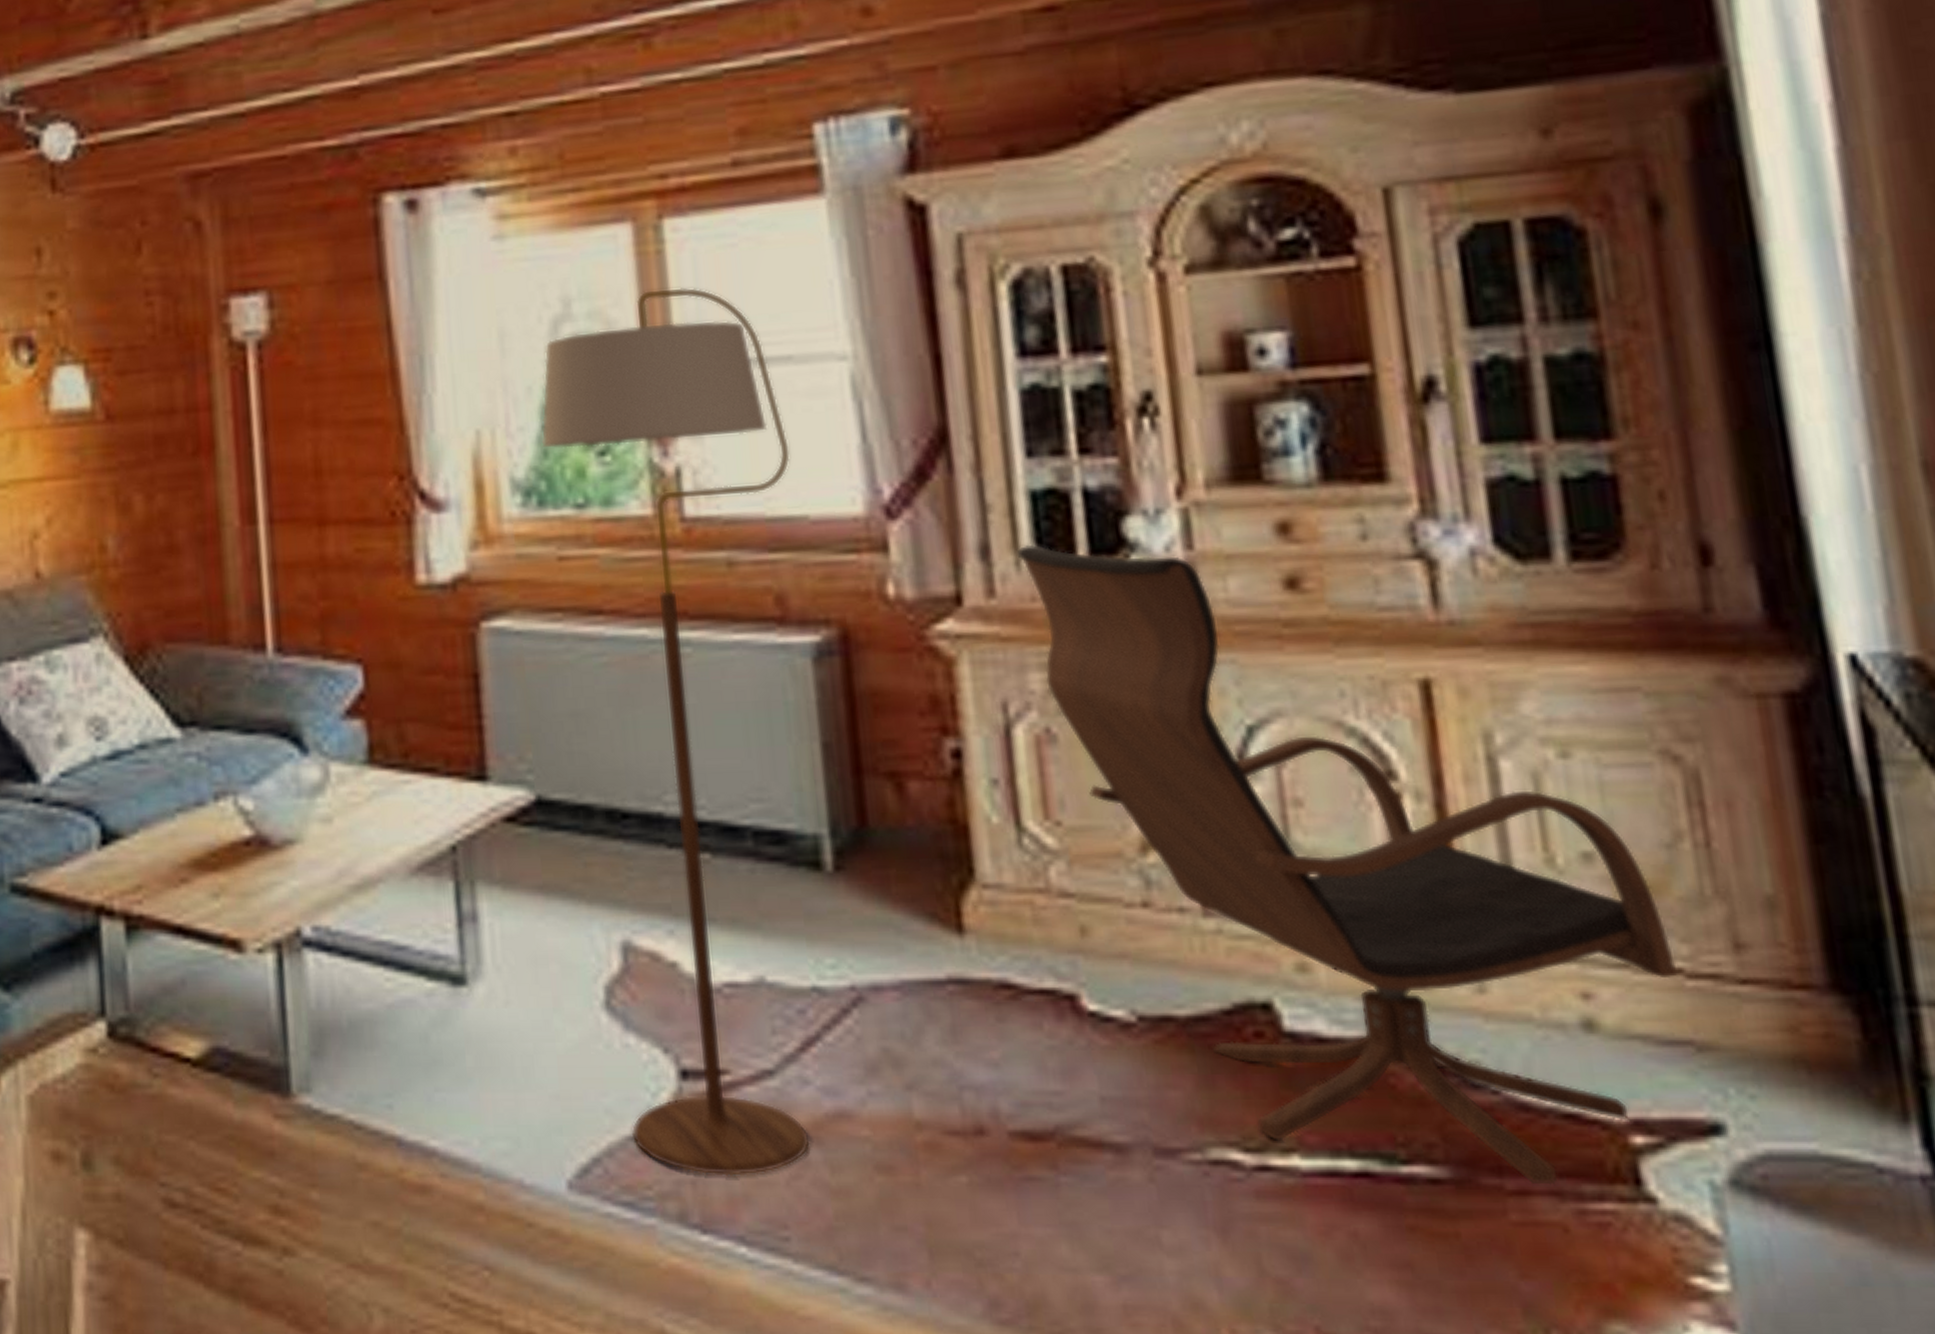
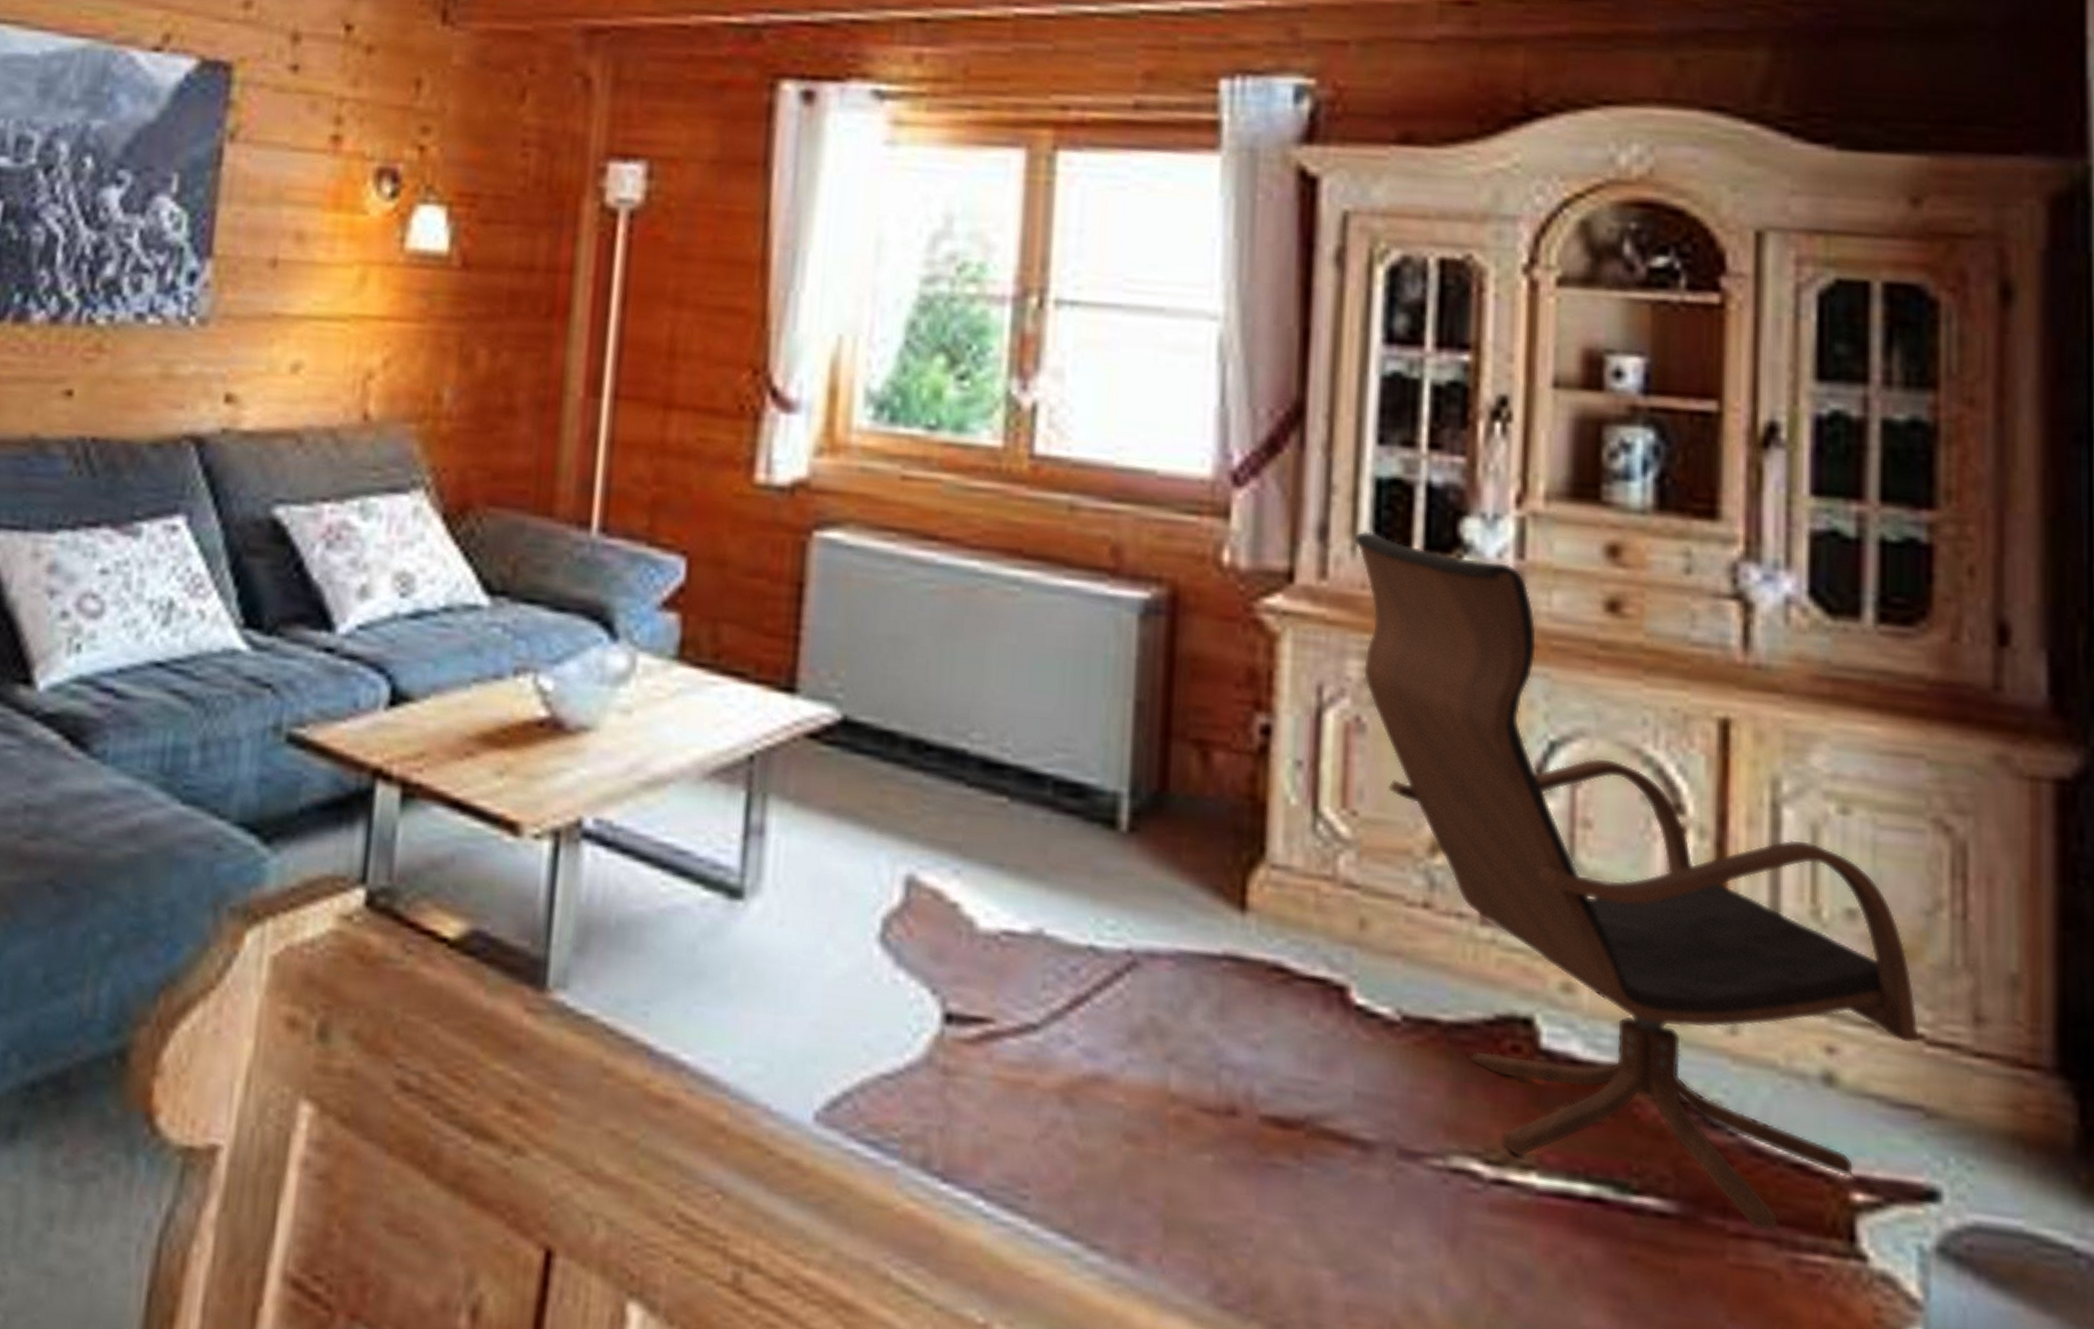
floor lamp: present [541,287,810,1176] -> none [886,219,1149,1129]

